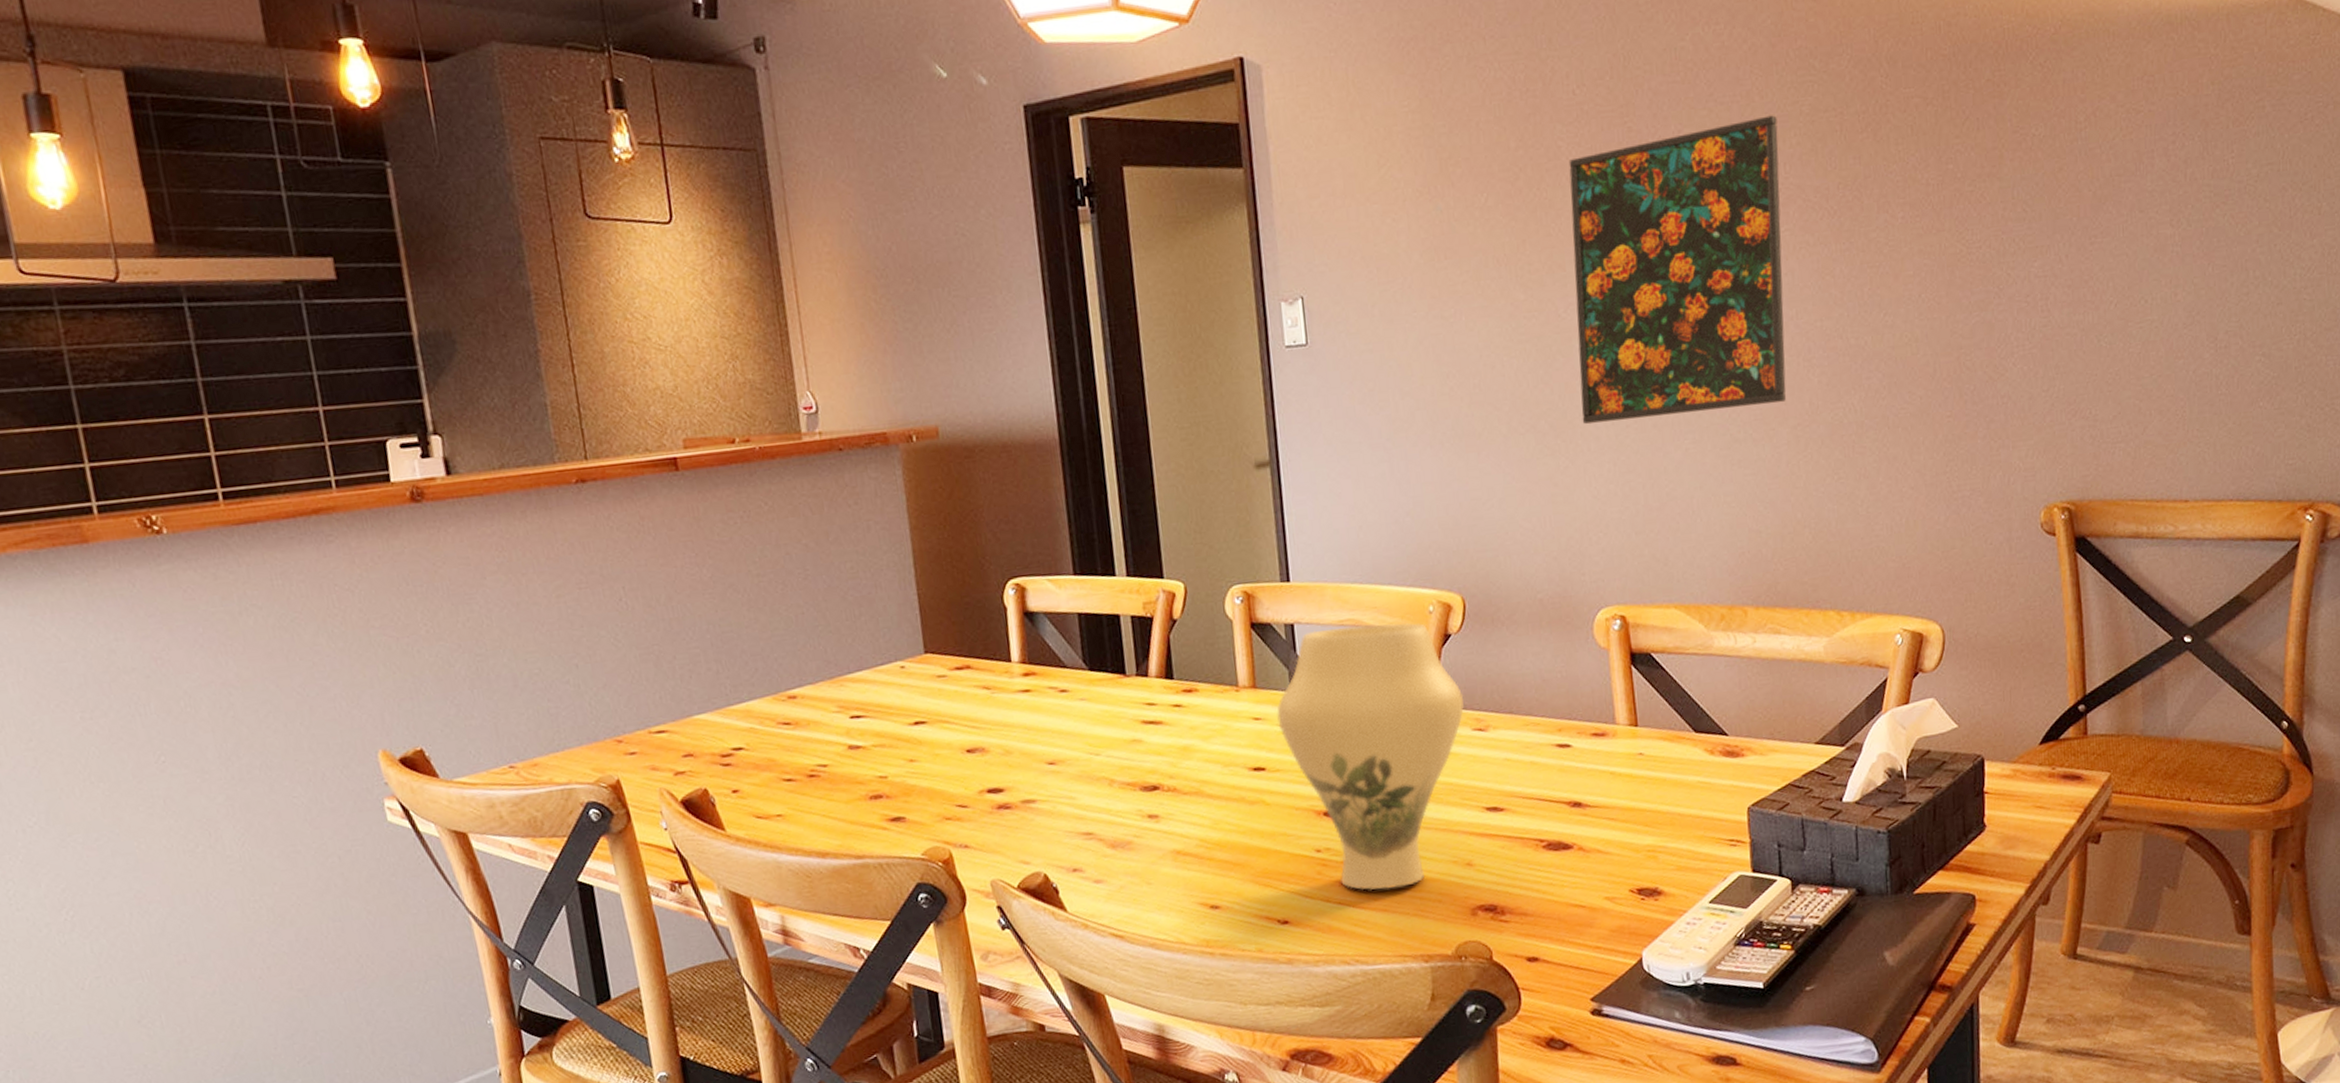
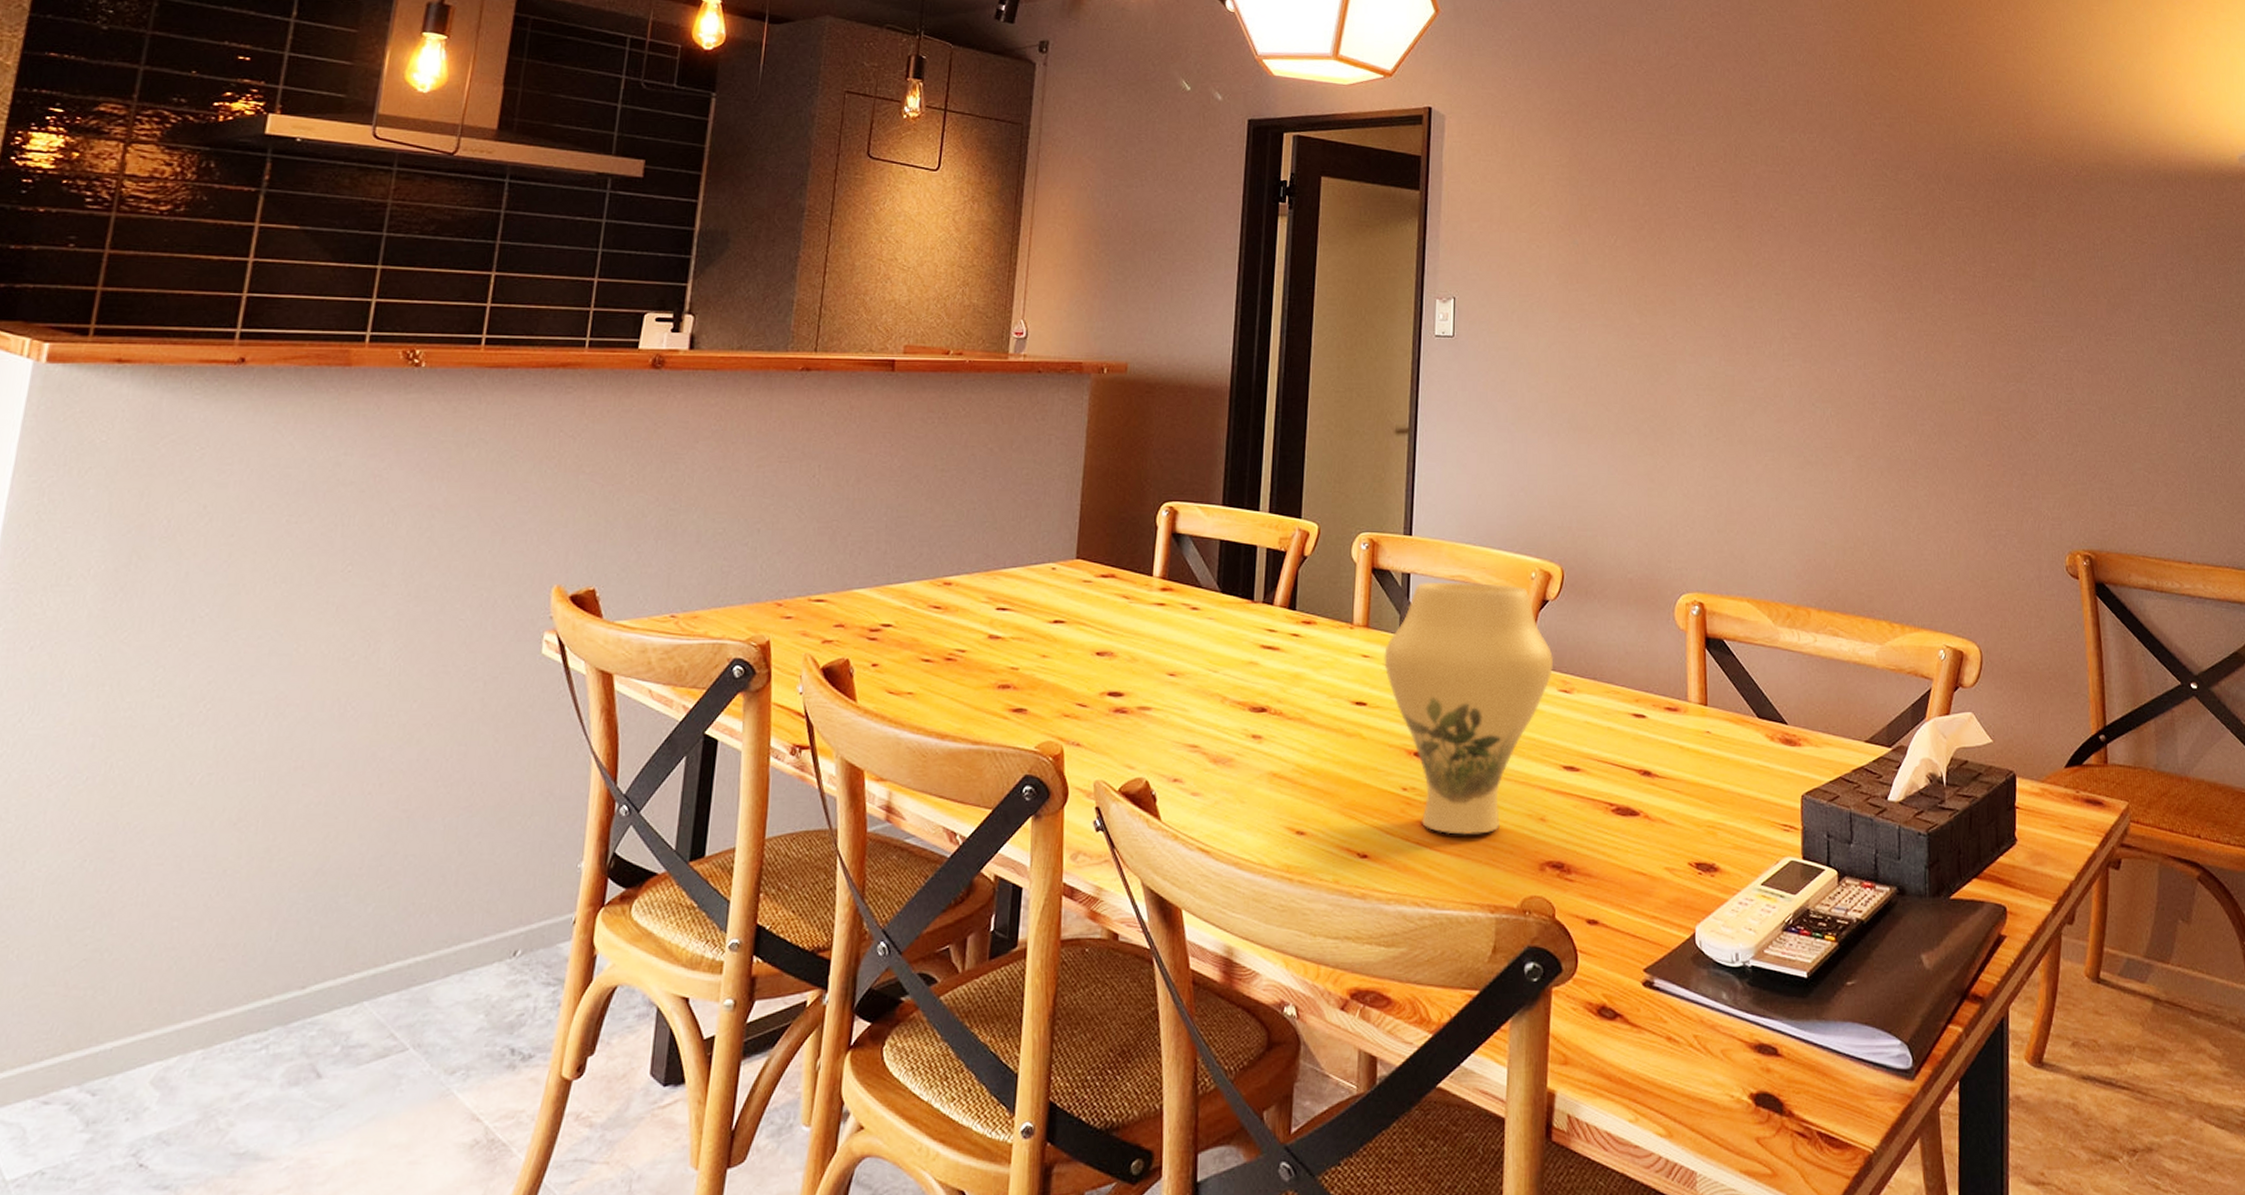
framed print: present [1568,115,1786,425] -> none [1679,207,1856,436]

